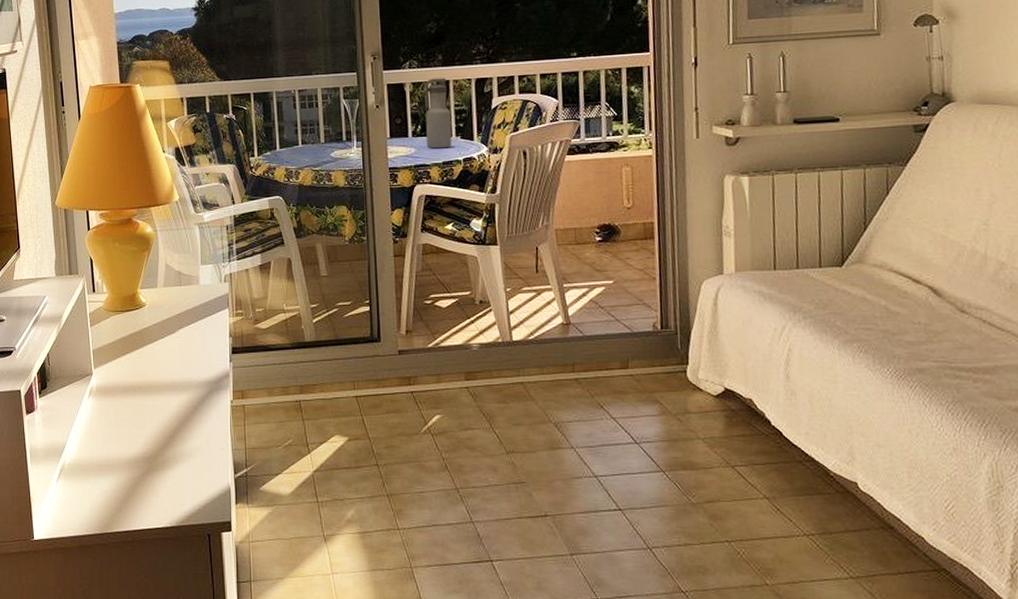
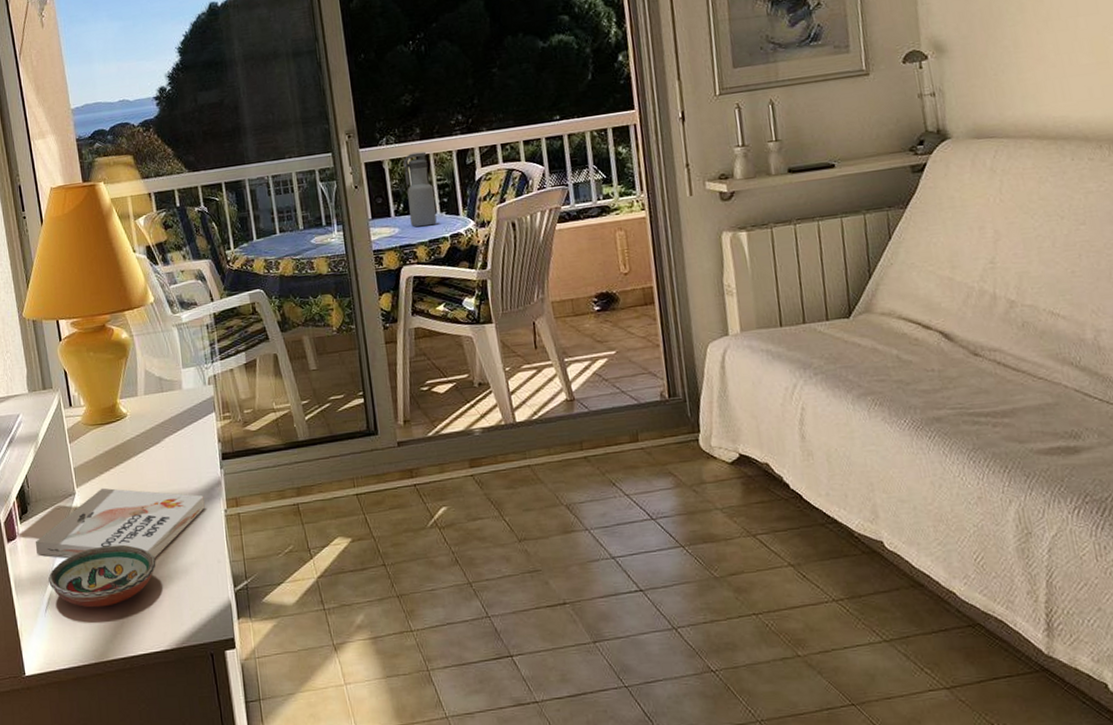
book: none [51,371,213,440] -> present [35,487,205,558]
decorative bowl: none [62,425,163,482] -> present [48,544,156,608]

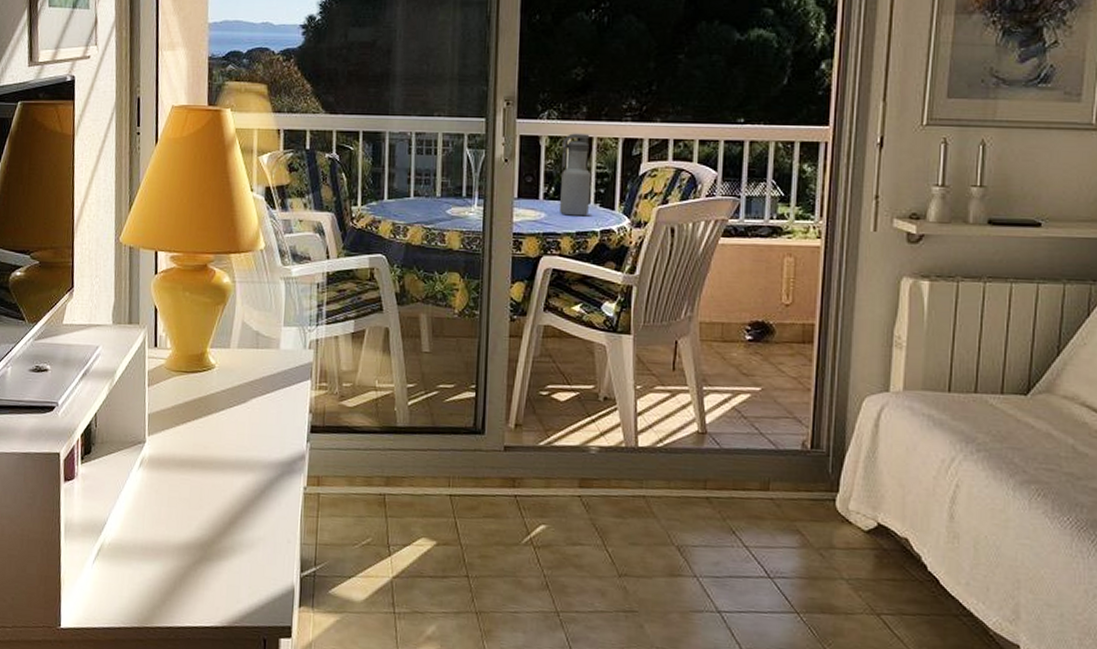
book: present [35,487,205,558] -> none [93,440,284,526]
decorative bowl: present [48,544,156,608] -> none [101,503,221,569]

